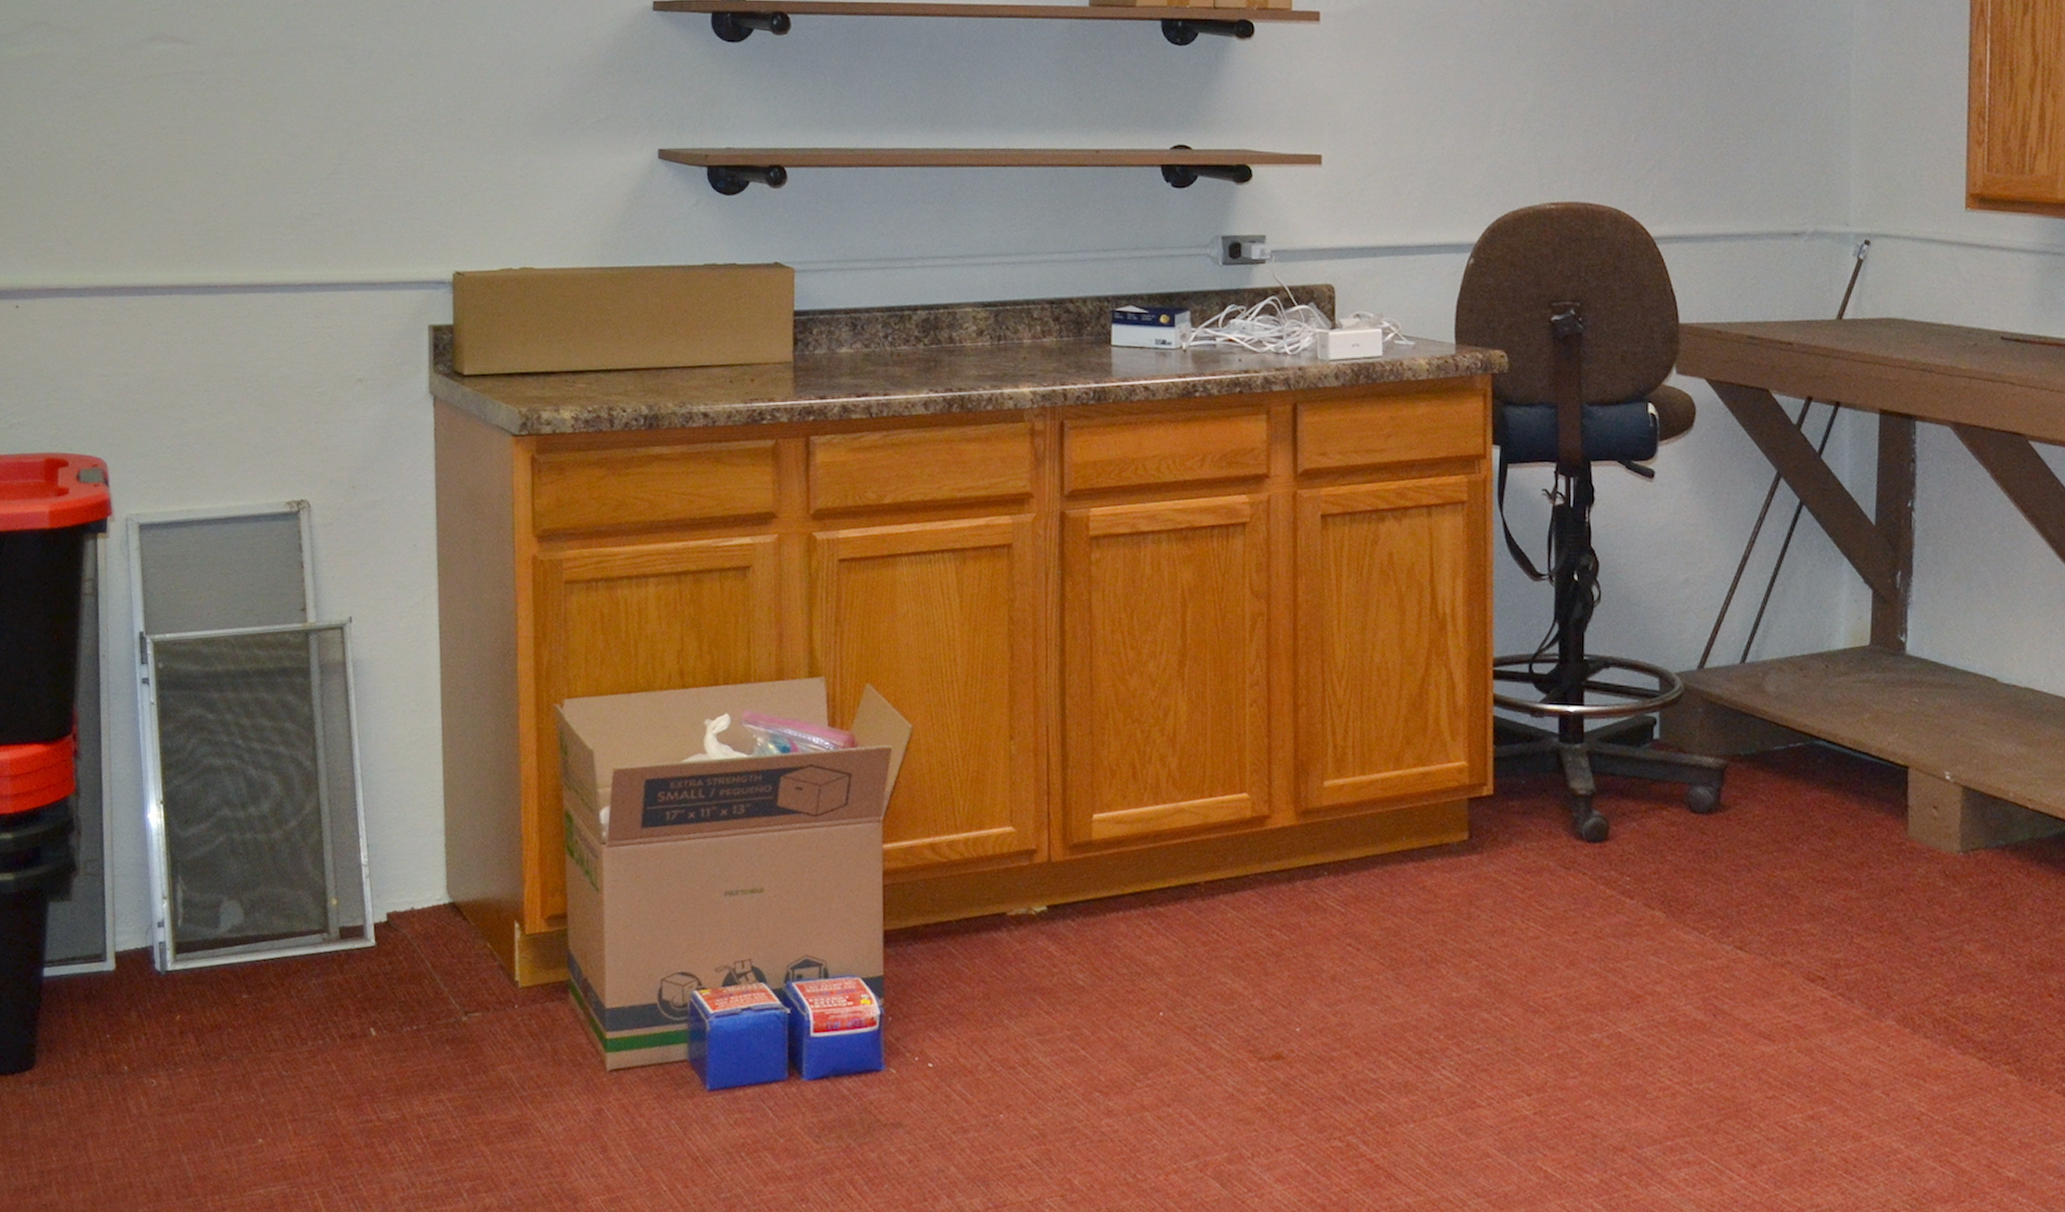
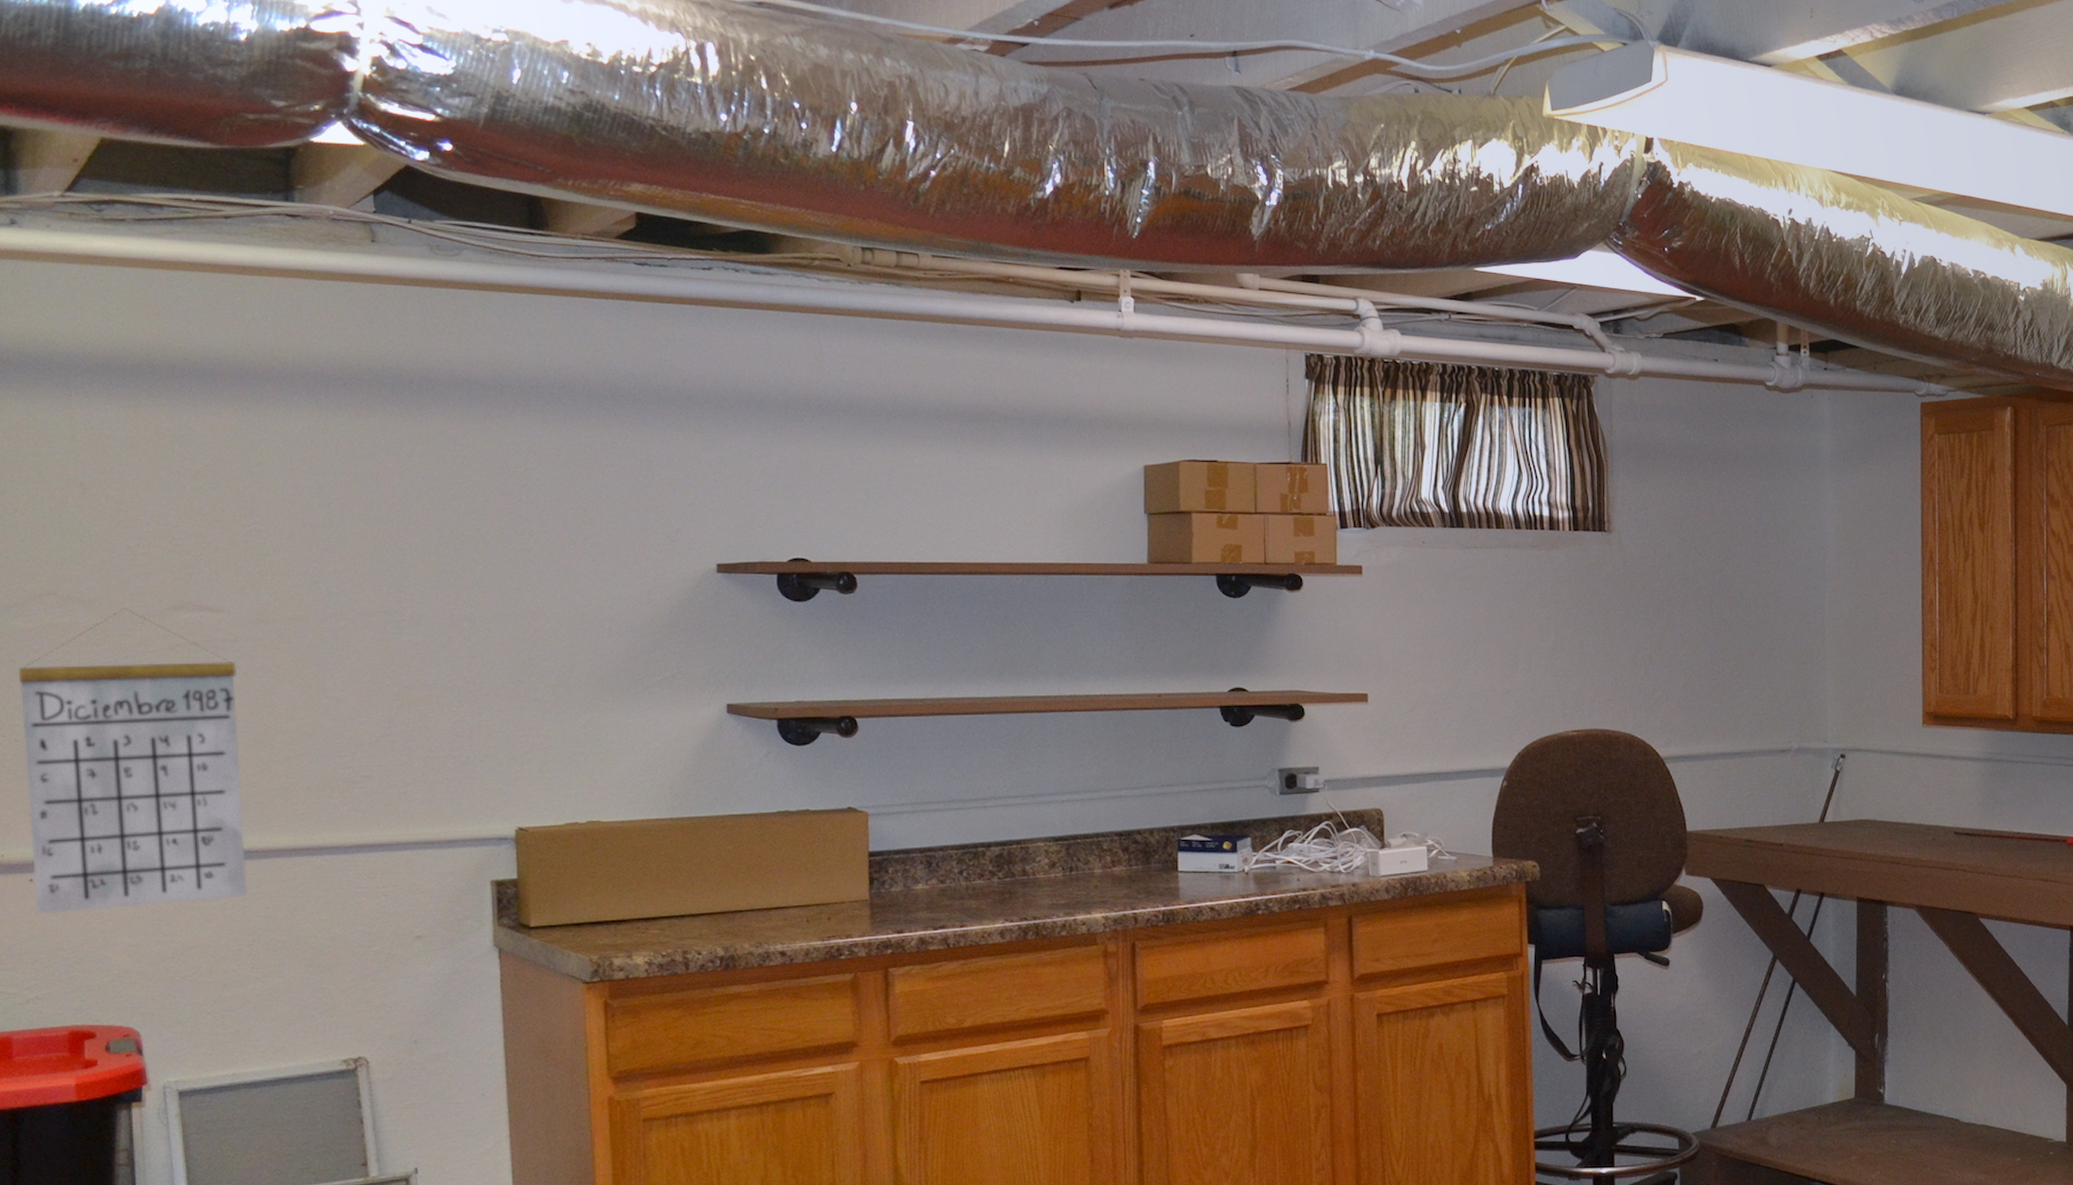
calendar: none [12,38,207,341] -> present [18,607,248,915]

